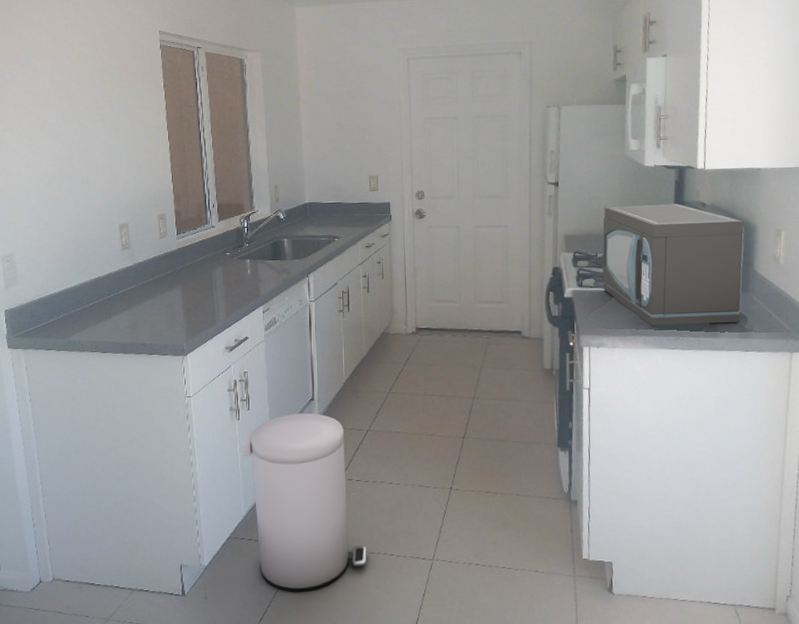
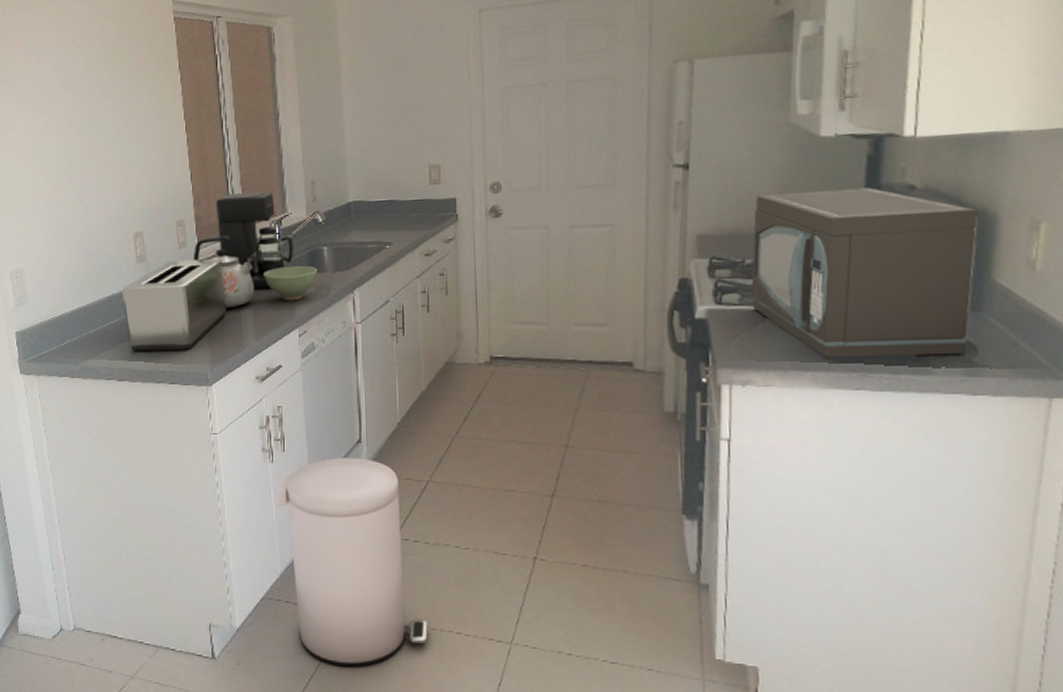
toaster: none [108,247,202,327] -> present [122,259,227,351]
kettle: none [172,228,226,290] -> present [193,236,255,309]
coffee maker: none [193,192,259,273] -> present [215,191,293,289]
bowl: none [234,254,280,284] -> present [264,265,318,301]

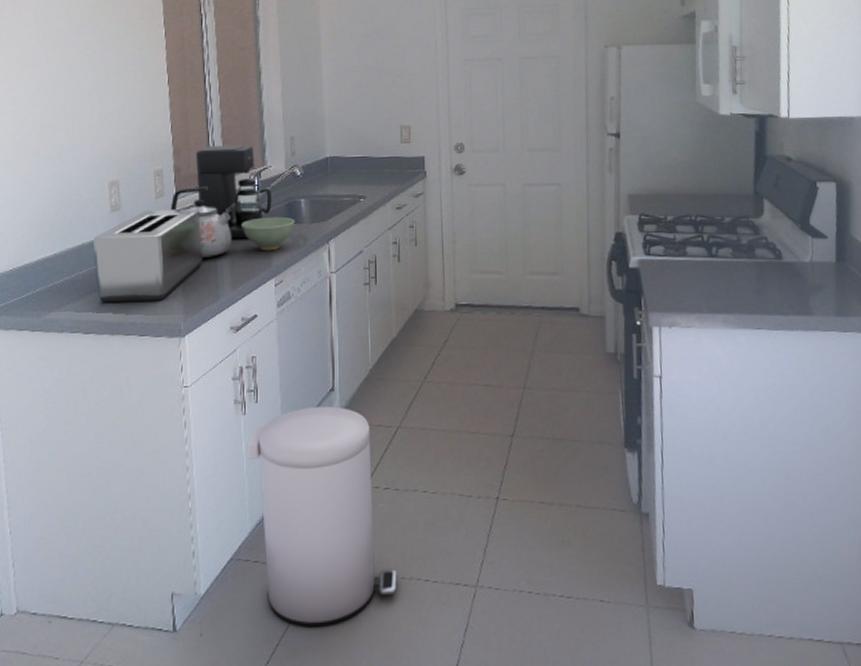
microwave: present [751,187,979,358] -> none [672,158,838,302]

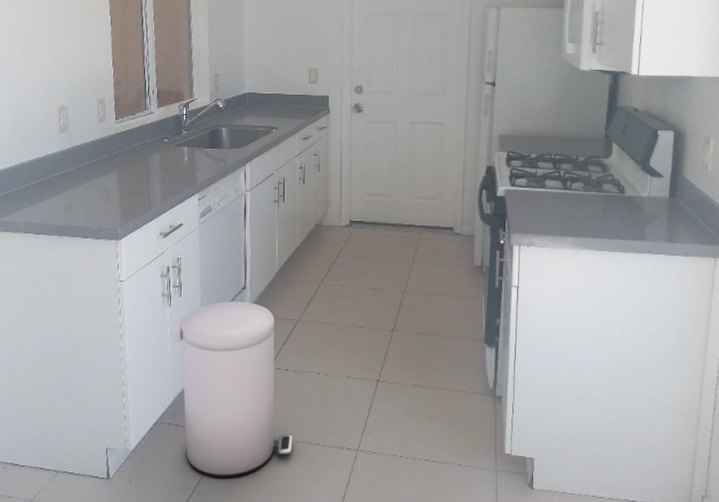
toaster: present [93,209,203,302] -> none [44,133,138,209]
kettle: present [170,186,232,259] -> none [110,114,163,175]
coffee maker: present [195,144,272,239] -> none [133,79,197,160]
bowl: present [242,216,295,251] -> none [171,142,217,171]

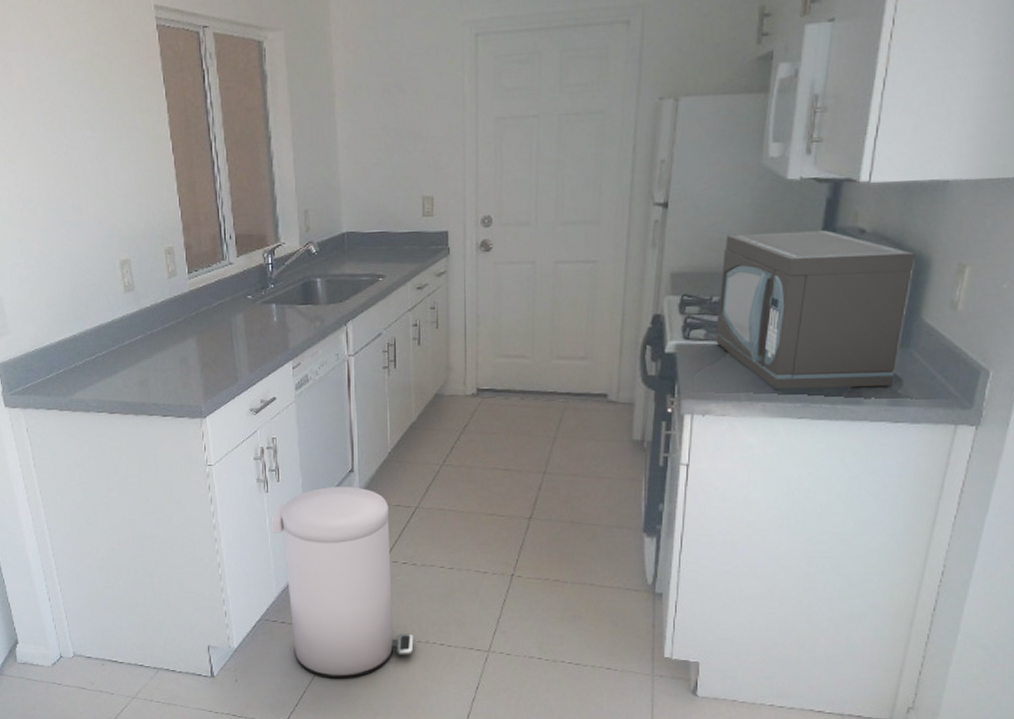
microwave: none [535,108,675,227] -> present [716,230,916,389]

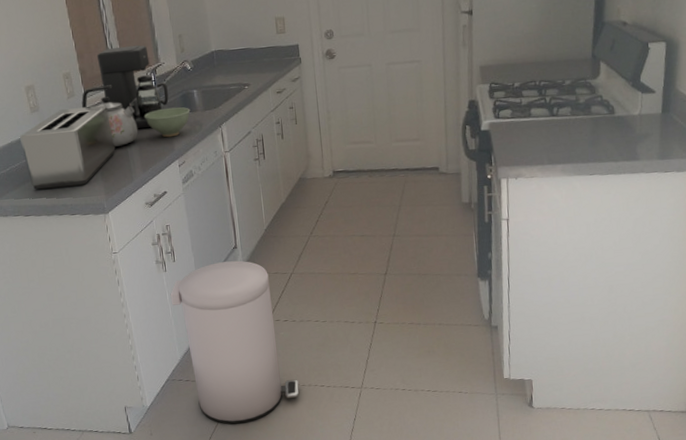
toaster: none [110,289,220,383] -> present [20,105,116,190]
kettle: none [183,265,248,341] -> present [81,85,139,148]
coffee maker: none [205,219,287,321] -> present [96,44,169,129]
bowl: none [257,297,311,333] -> present [144,107,191,138]
microwave: present [716,230,916,389] -> none [519,24,667,153]

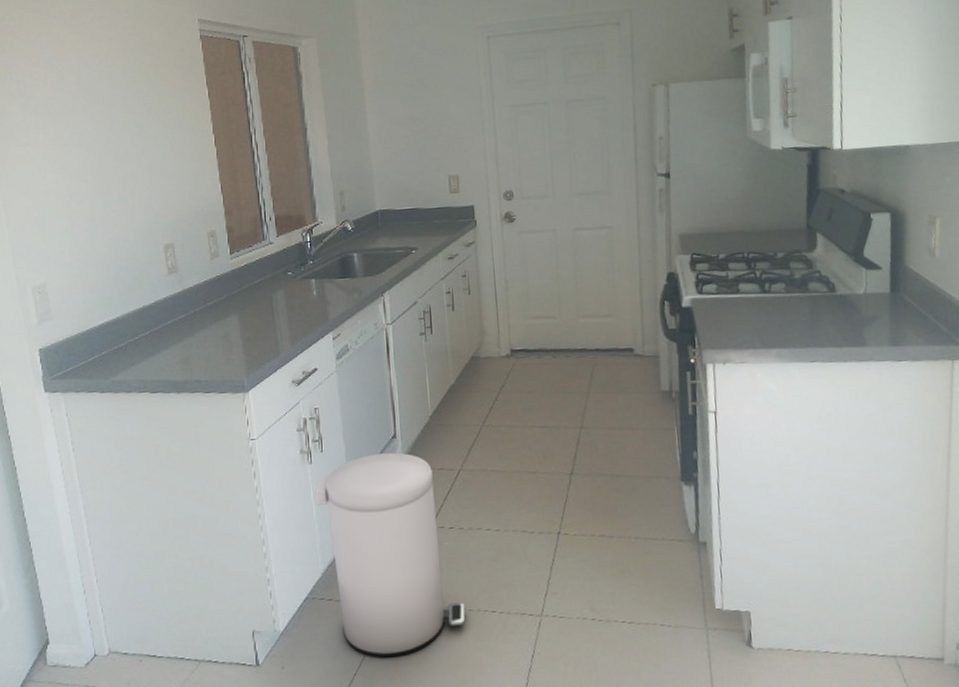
toaster: present [20,105,116,190] -> none [153,268,262,362]
kettle: present [81,85,139,148] -> none [225,245,289,316]
coffee maker: present [96,44,169,129] -> none [246,201,325,296]
bowl: present [144,107,191,138] -> none [296,272,349,306]

